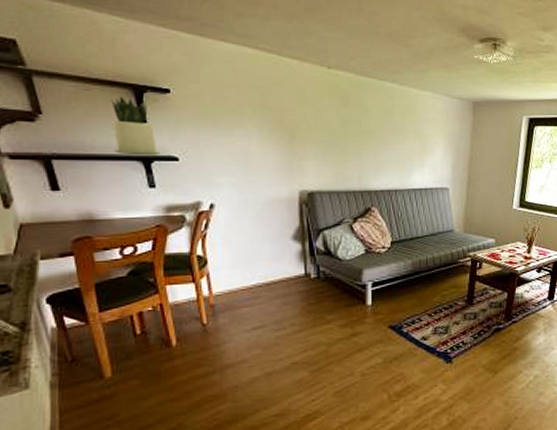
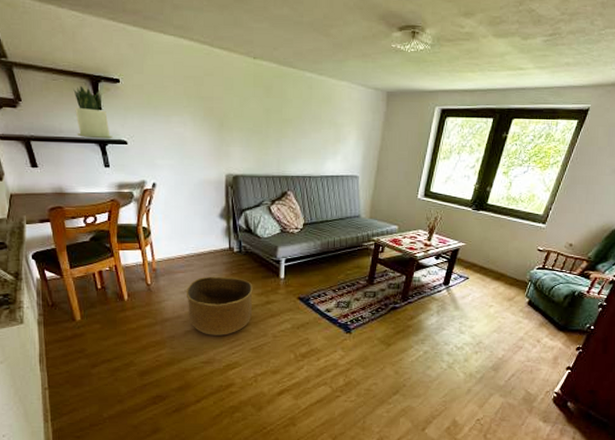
basket: none [252,308,335,381] -> present [185,276,253,336]

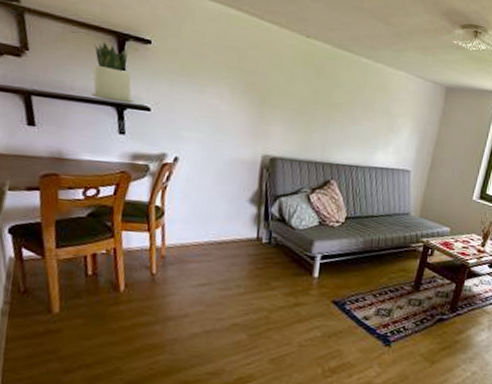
basket: present [185,276,253,336] -> none [197,269,281,341]

